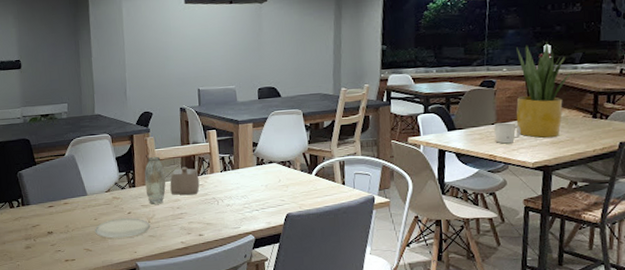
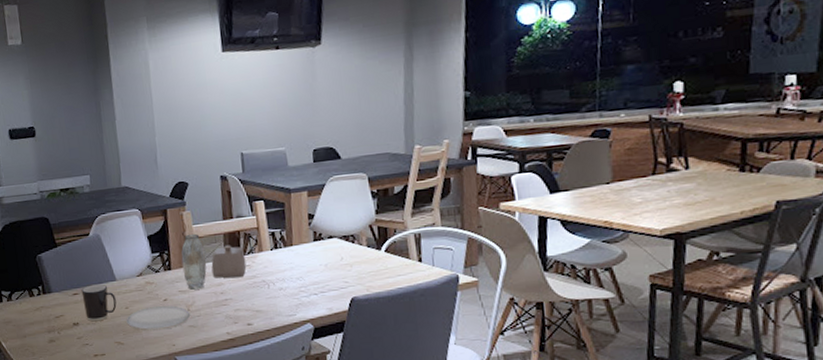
mug: none [56,198,87,231] -> present [81,284,117,322]
mug: present [493,122,521,144] -> none [609,180,645,208]
planter: present [516,42,572,138] -> none [637,78,712,199]

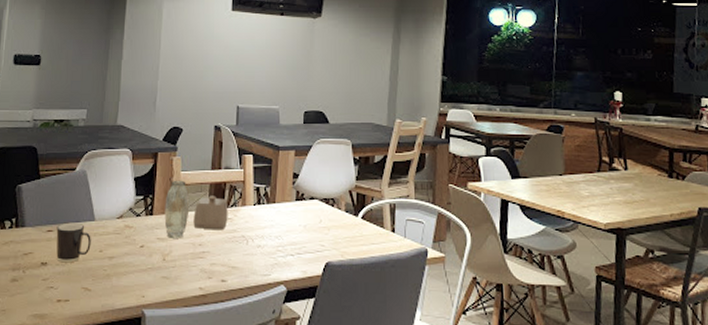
plate: present [126,305,191,331] -> none [98,251,166,279]

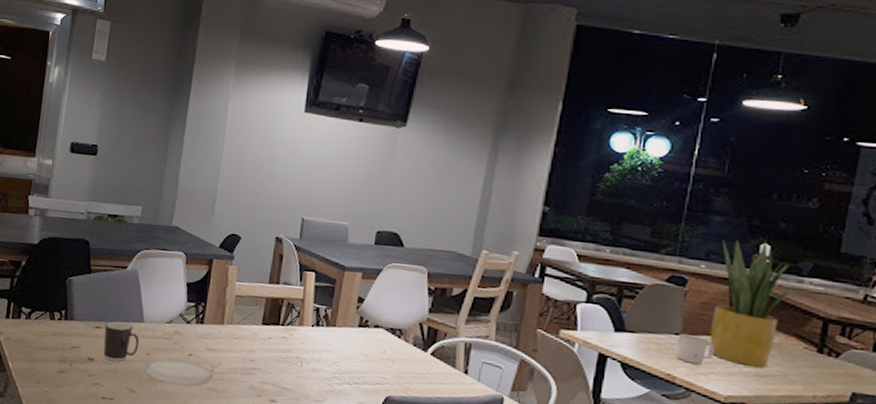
plate: none [98,251,166,279] -> present [144,358,214,387]
vase: present [164,180,190,238] -> none [215,290,244,351]
sugar bowl: present [193,195,228,231] -> none [245,310,284,349]
mug: none [561,173,591,199] -> present [675,332,715,365]
planter: none [585,88,645,195] -> present [708,239,796,368]

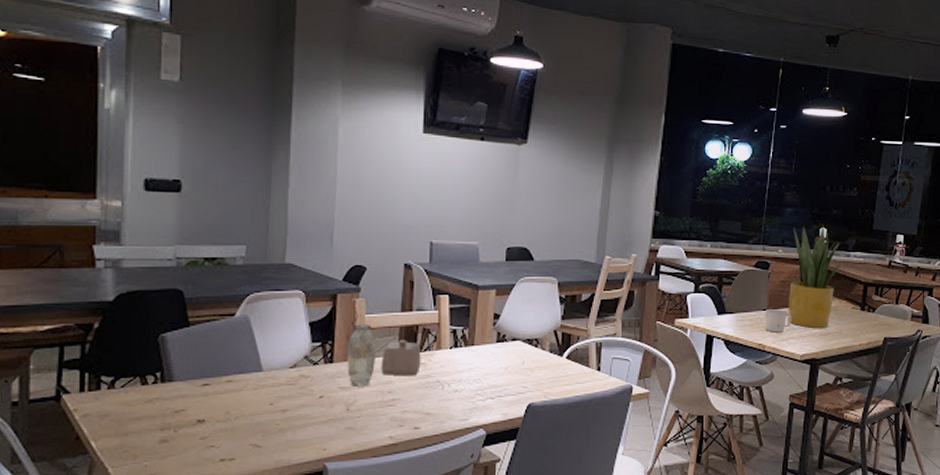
mug: present [103,321,139,362] -> none [214,374,259,419]
plate: present [144,358,214,387] -> none [268,403,350,432]
vase: none [215,290,244,351] -> present [347,324,377,387]
sugar bowl: none [245,310,284,349] -> present [381,339,421,377]

